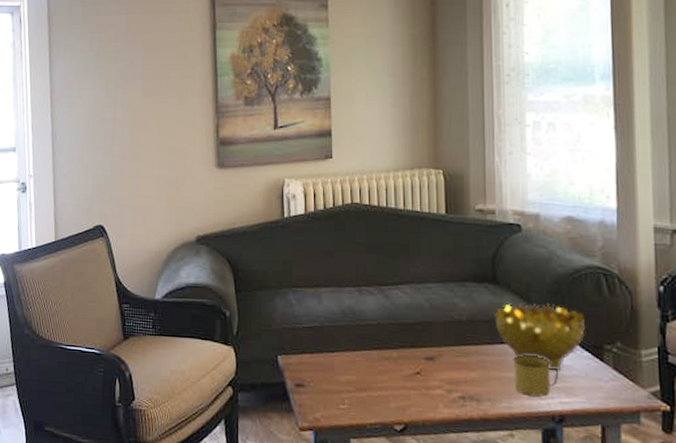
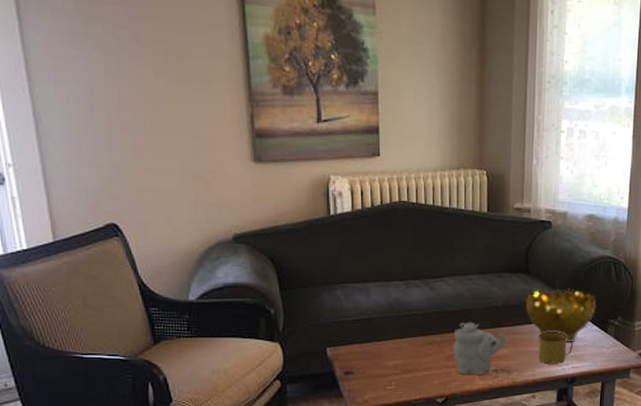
teapot: none [410,336,475,402] -> present [452,322,507,376]

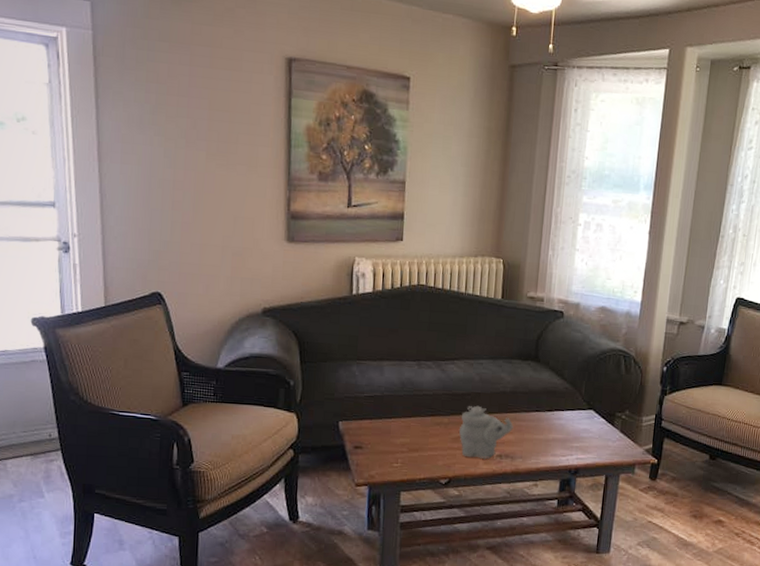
decorative bowl: present [525,288,596,342] -> none [533,378,604,433]
mug: present [538,332,574,364] -> none [543,421,579,454]

